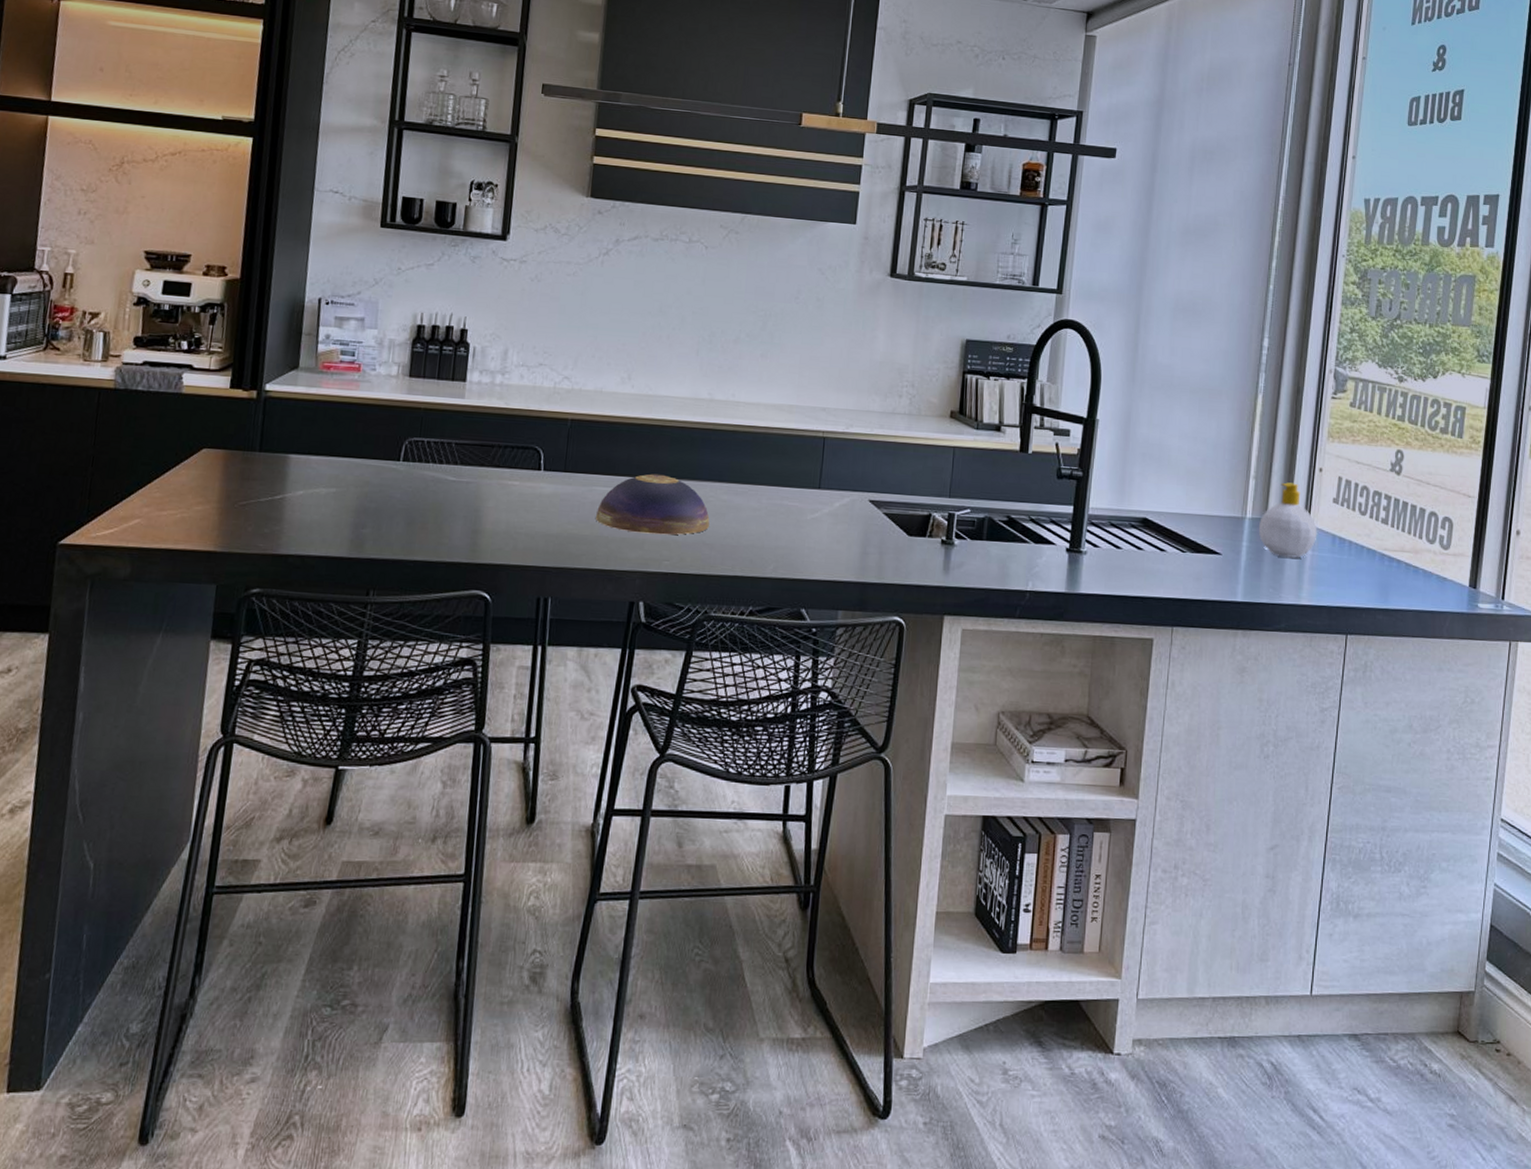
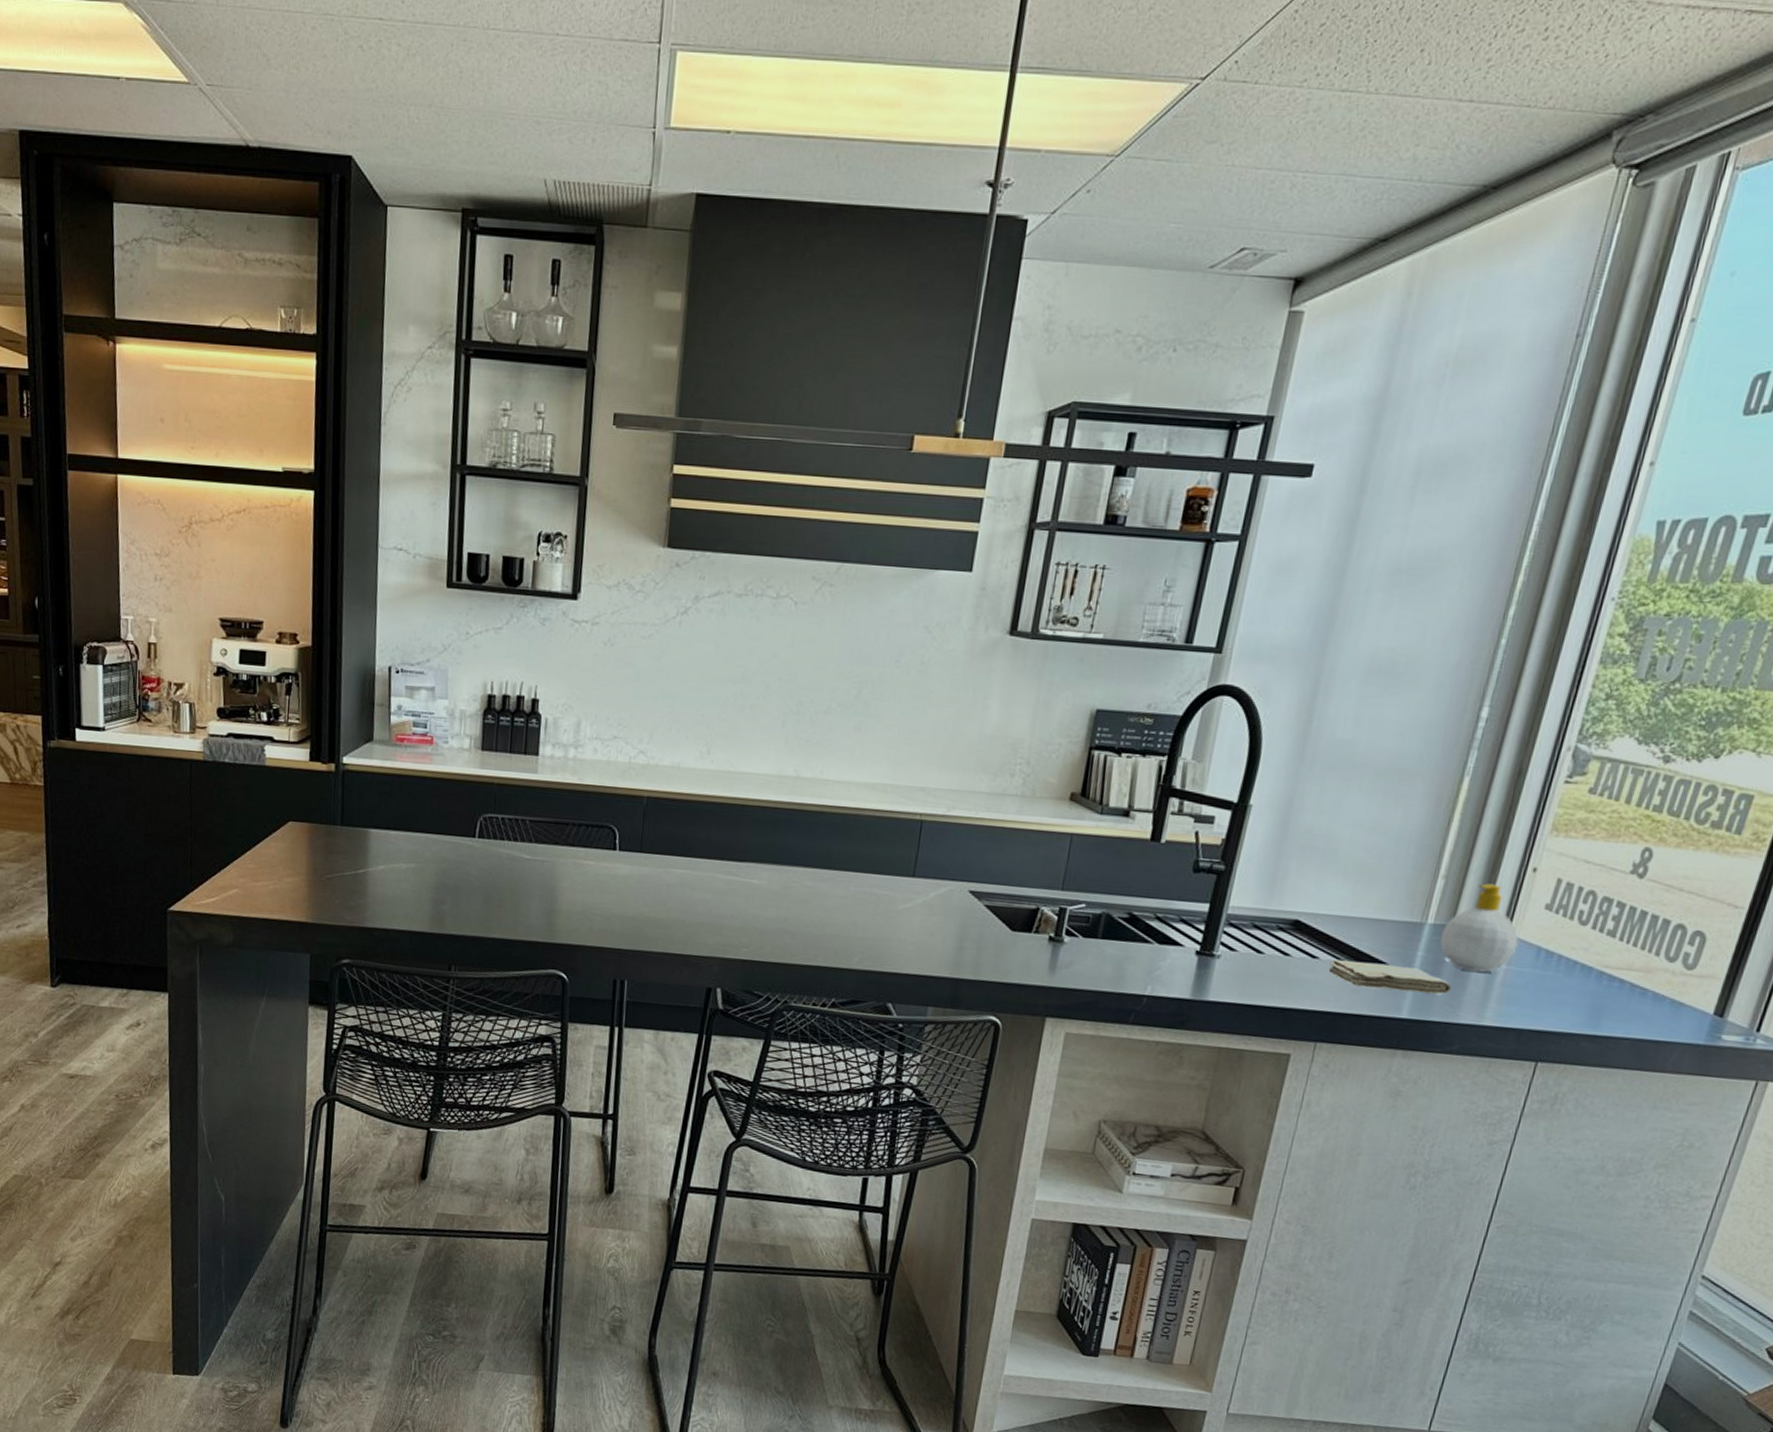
decorative bowl: present [596,474,710,535] -> none [673,856,792,922]
washcloth: none [1175,551,1273,579] -> present [1328,959,1452,994]

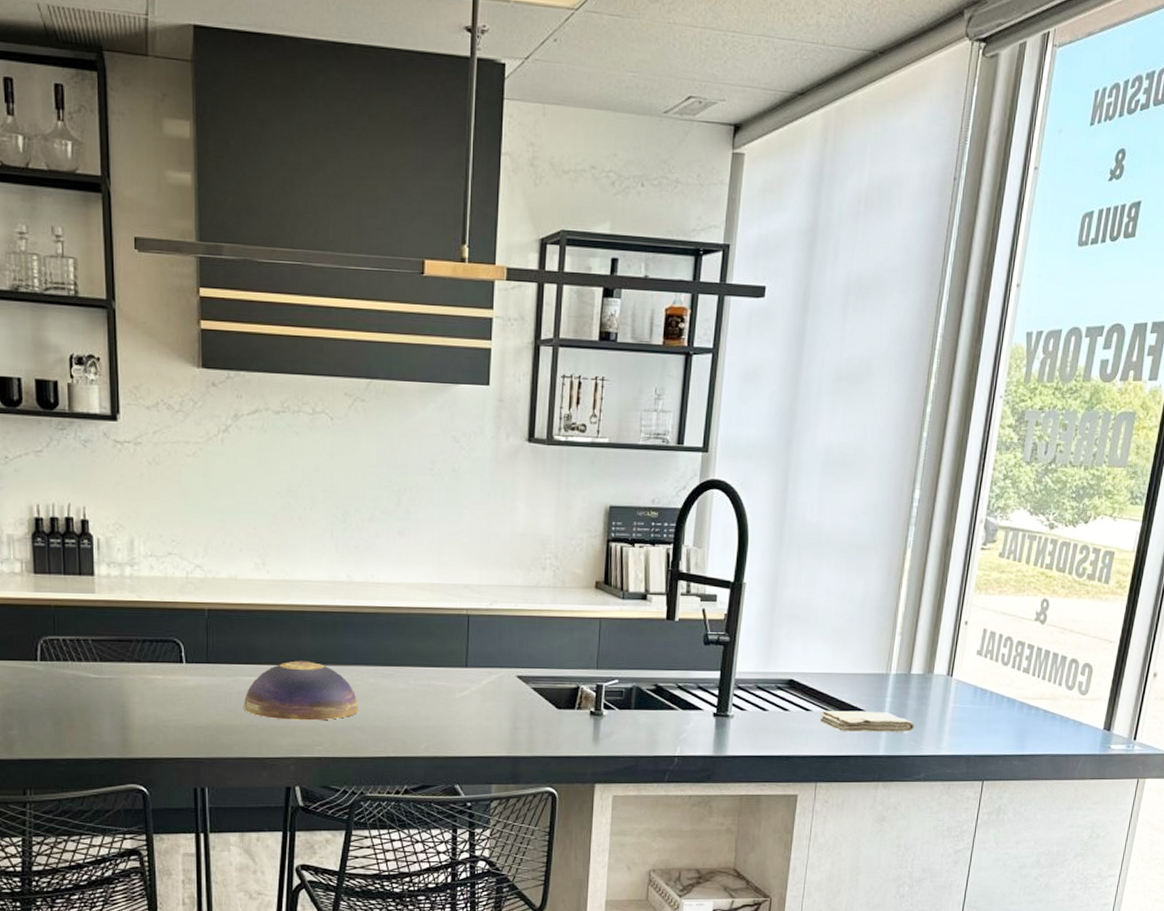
decorative bowl: none [673,856,792,922] -> present [244,660,358,721]
soap bottle: present [1440,884,1518,973] -> none [902,637,960,711]

